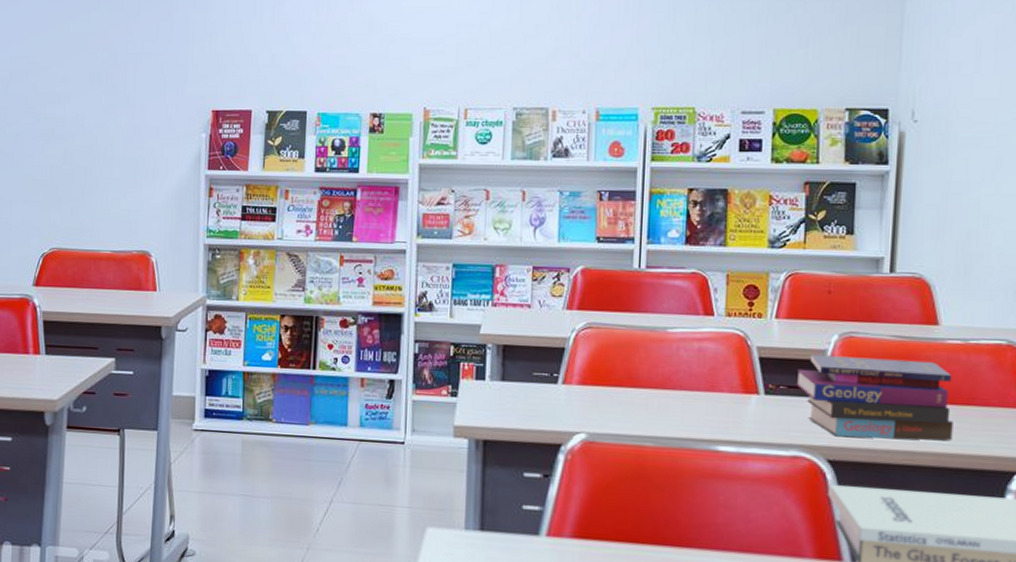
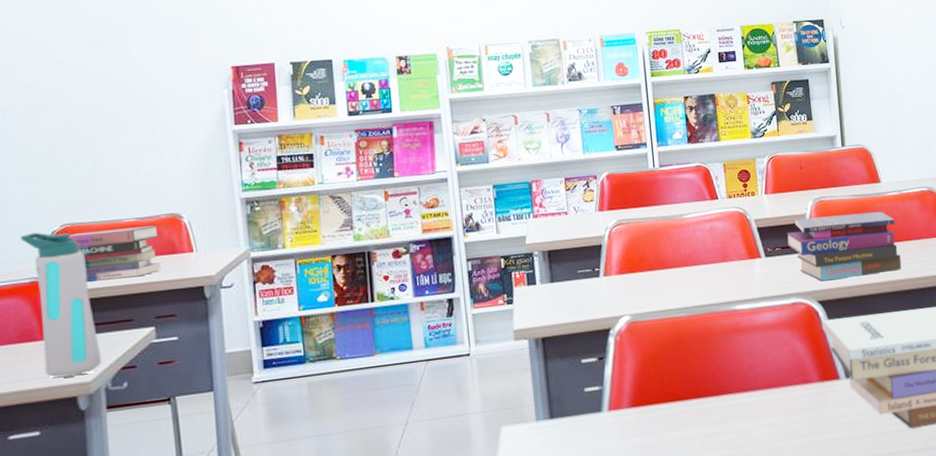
water bottle: none [17,252,69,392] -> present [21,232,102,378]
books: none [55,258,129,308] -> present [68,225,161,283]

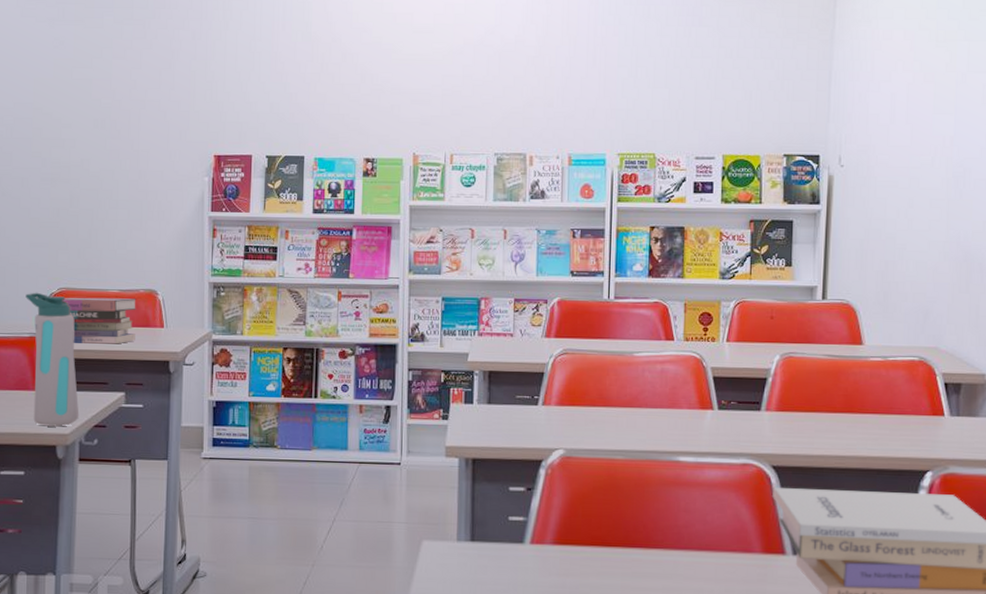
books: present [786,211,902,282] -> none [744,373,876,446]

